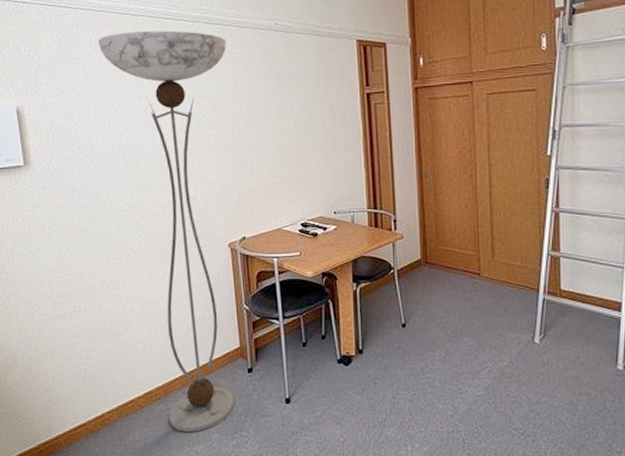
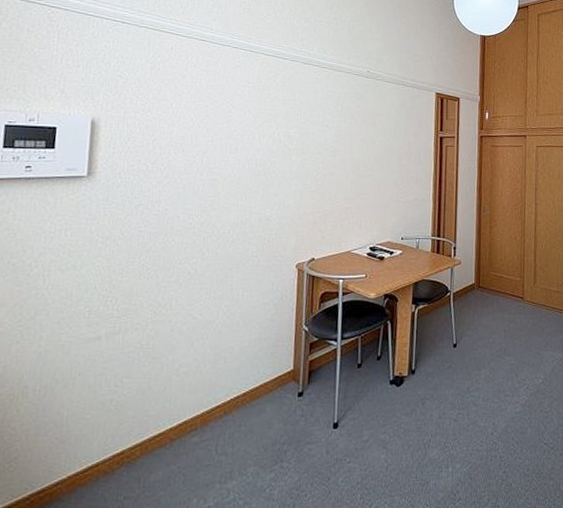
floor lamp: present [98,30,234,433] -> none [195,61,322,467]

